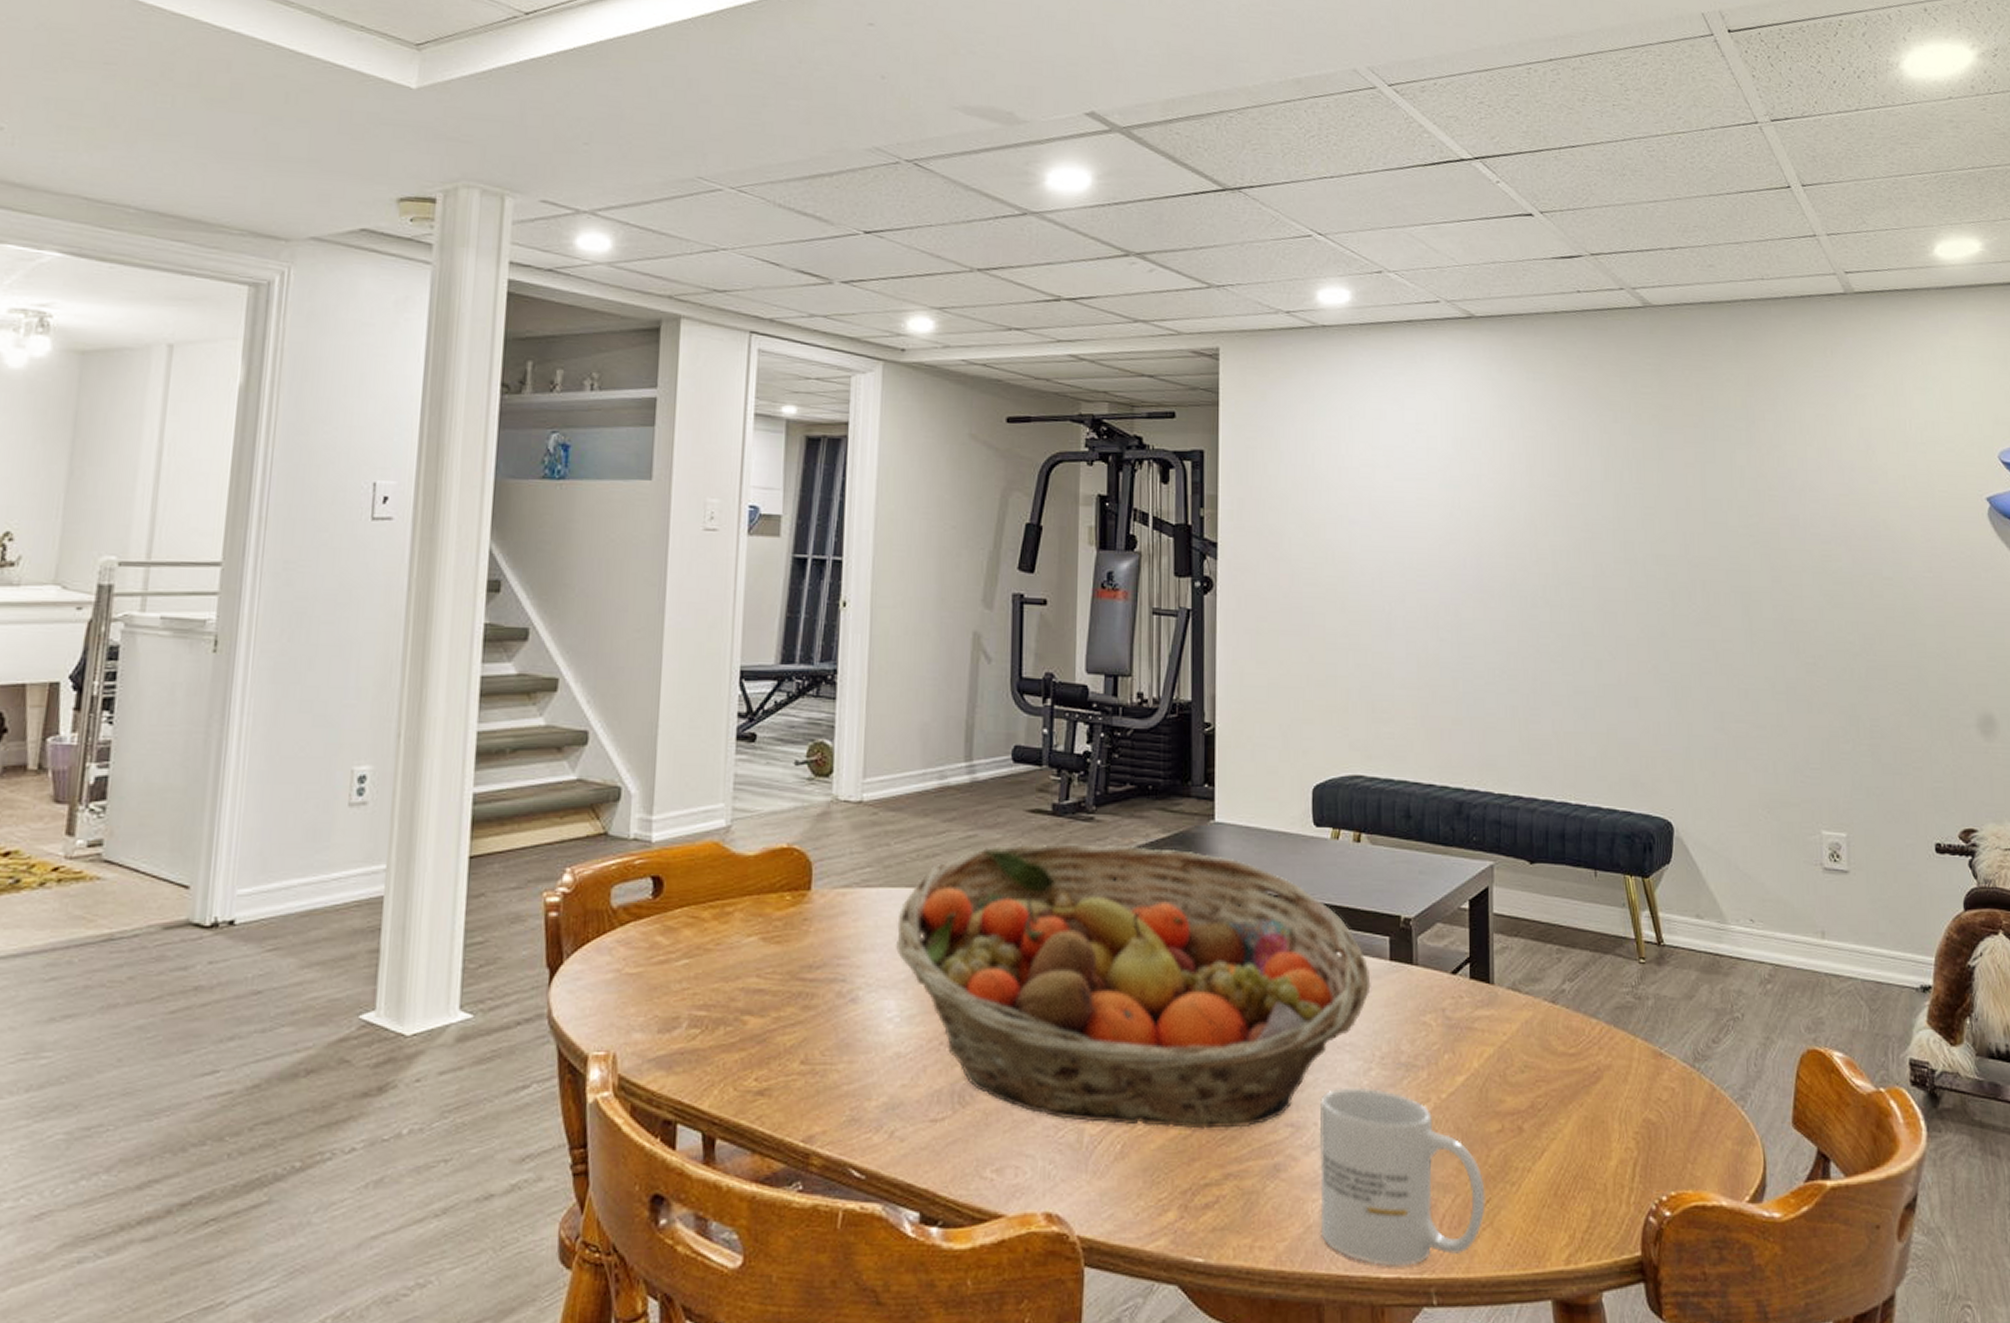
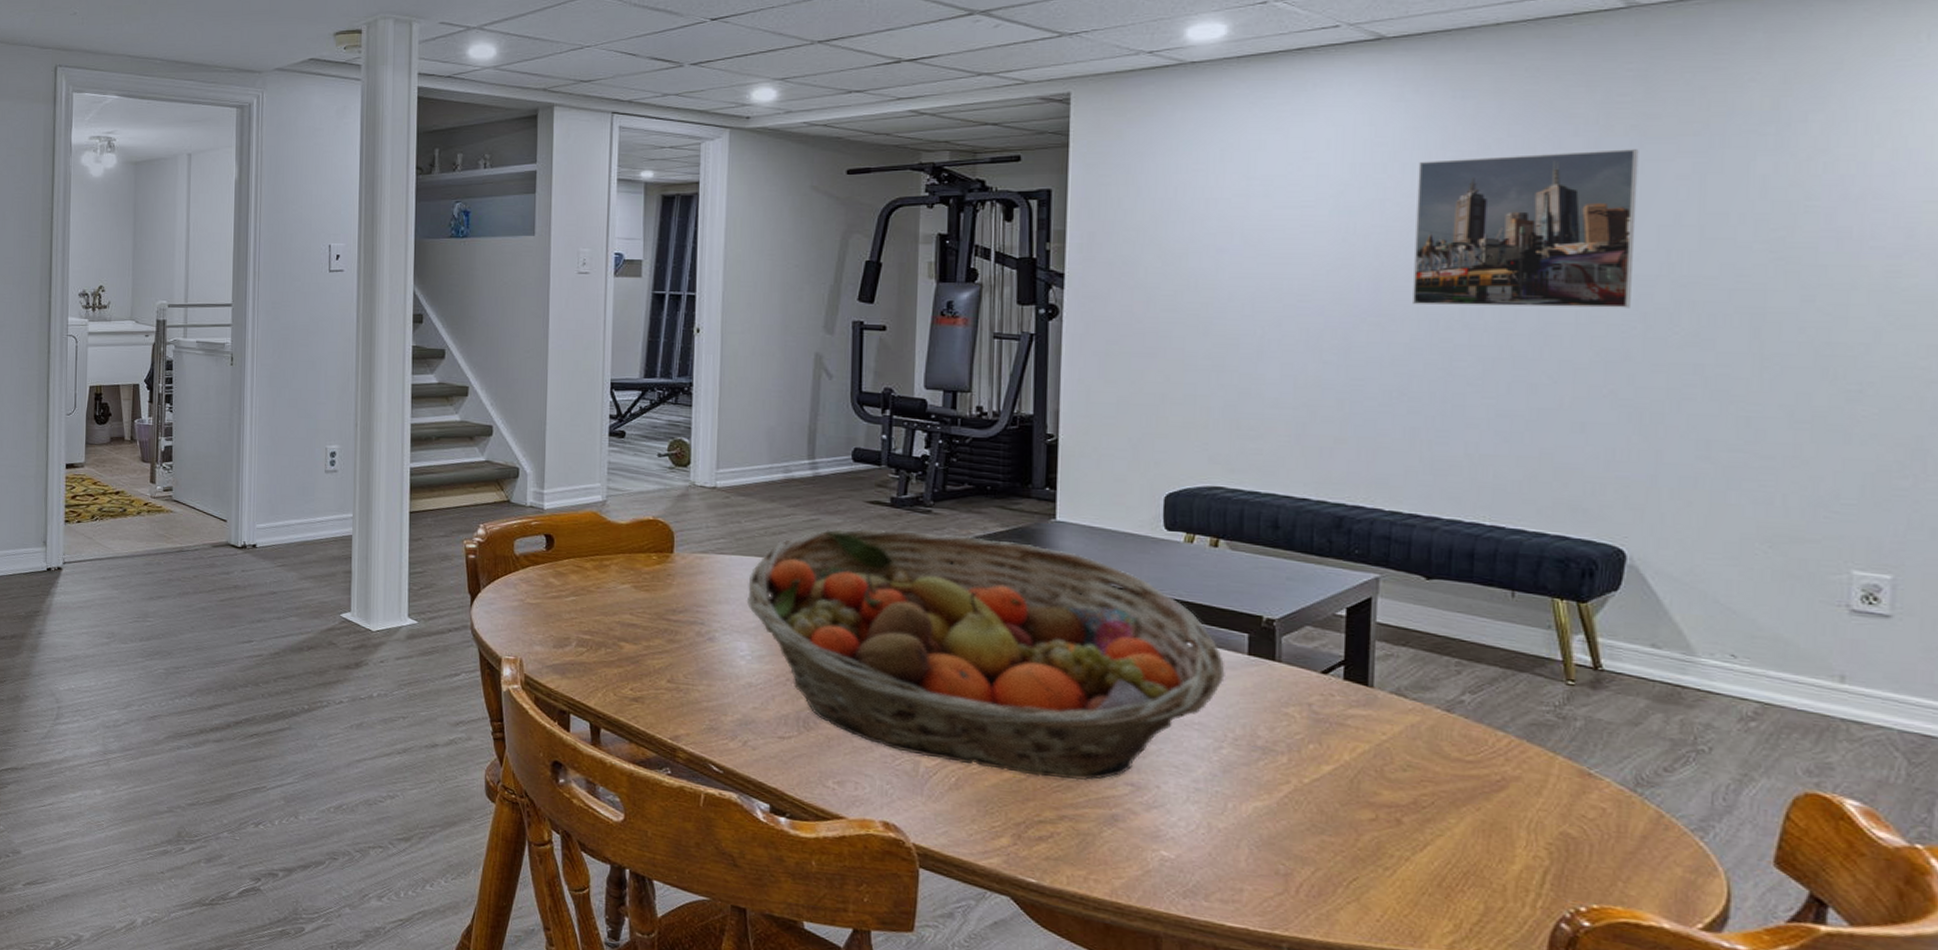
mug: present [1319,1087,1485,1267] -> none [1161,759,1352,921]
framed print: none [1505,436,1662,587] -> present [1413,149,1639,308]

